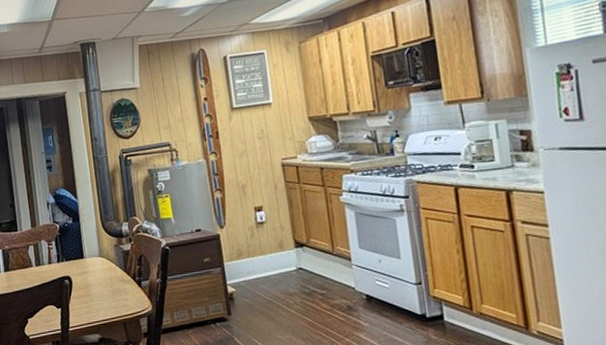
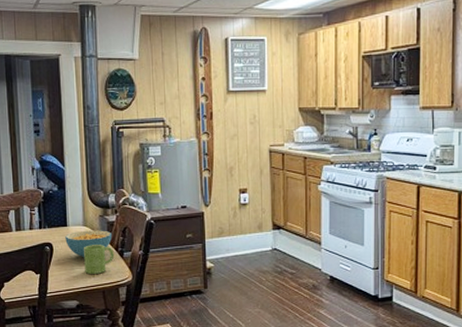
cereal bowl: none [83,260,128,290] -> present [65,230,112,258]
mug: none [102,275,133,306] -> present [84,245,115,274]

